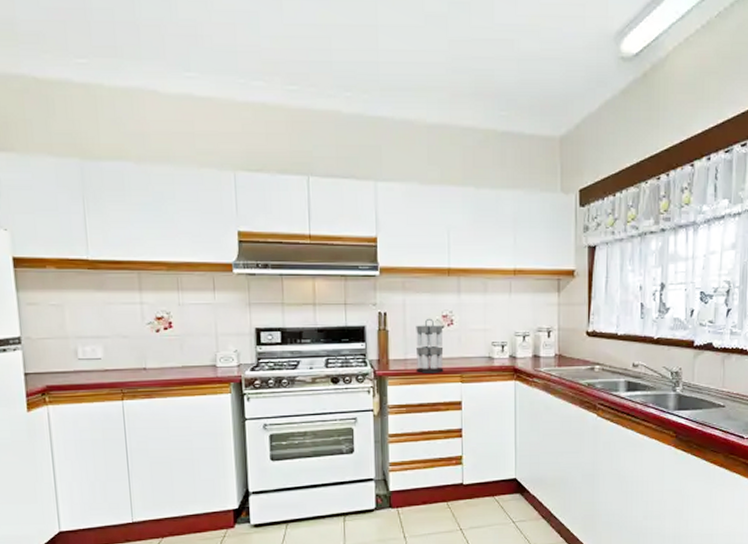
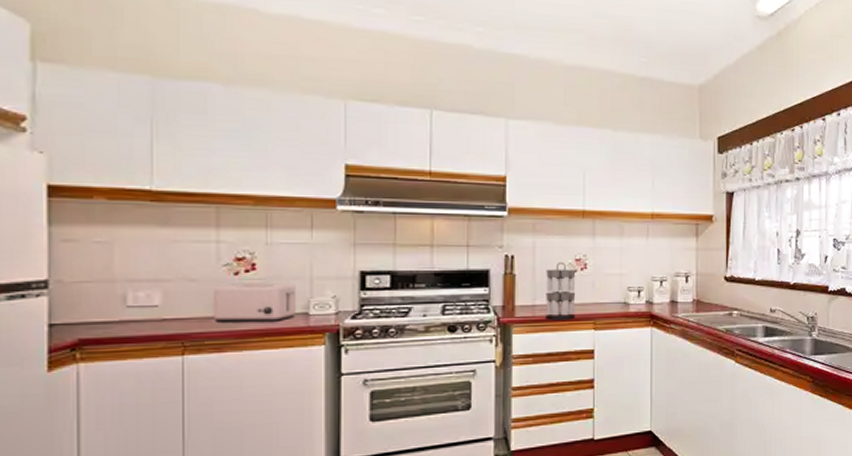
toaster: none [141,339,206,374] -> present [212,283,295,323]

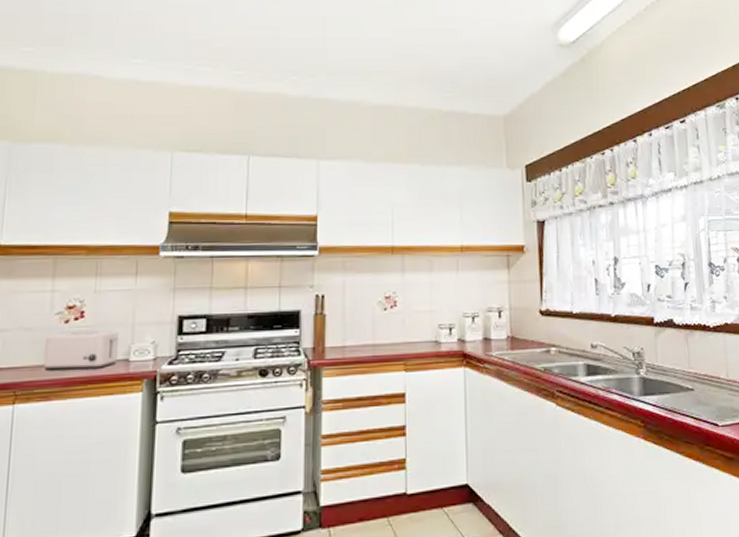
spice rack: present [544,262,576,321] -> none [354,300,386,362]

